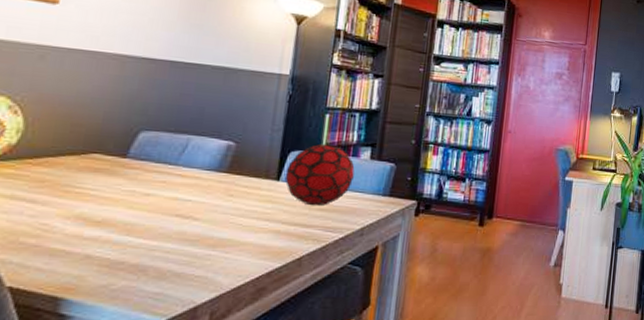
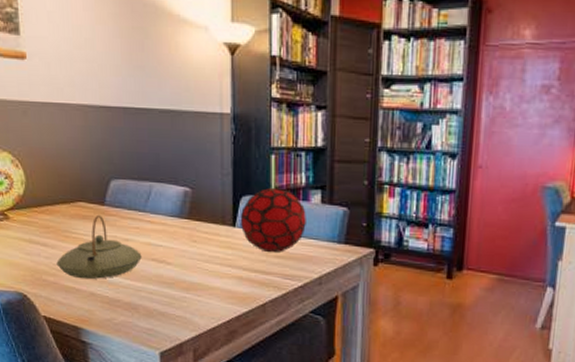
teapot: none [44,167,164,240] -> present [56,214,142,279]

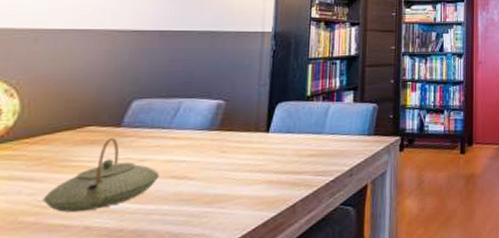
decorative orb: present [240,187,306,253] -> none [274,92,339,153]

